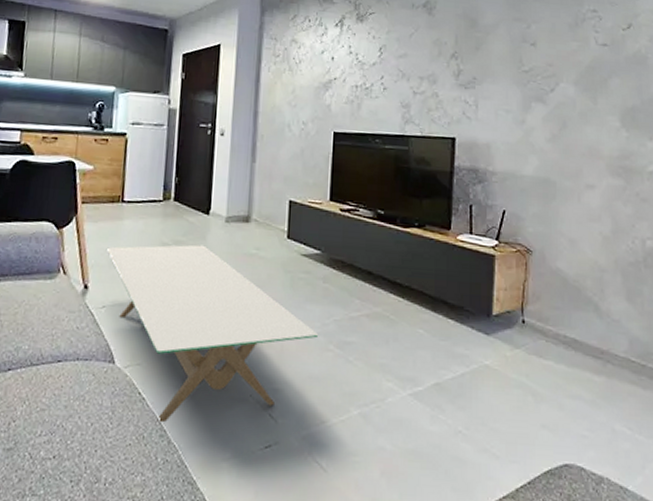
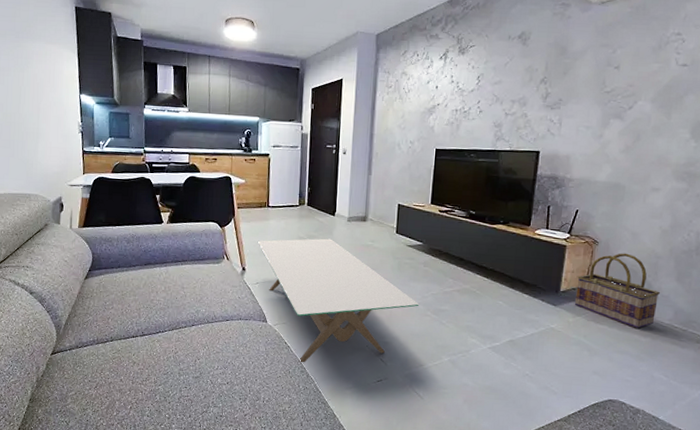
basket: none [511,265,609,364] -> present [575,253,660,329]

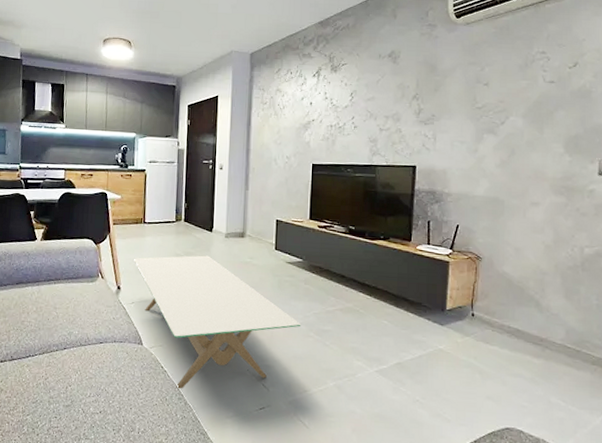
basket: present [575,253,660,329] -> none [463,269,549,349]

